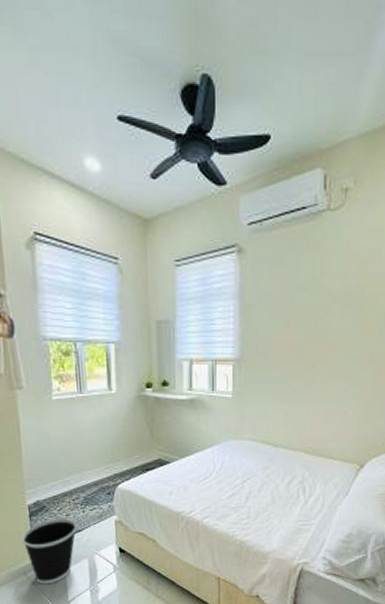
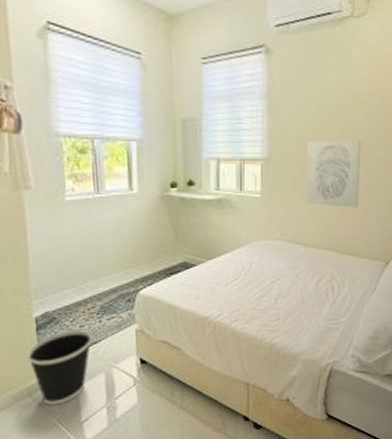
wall art: none [277,339,336,409] -> present [305,140,361,208]

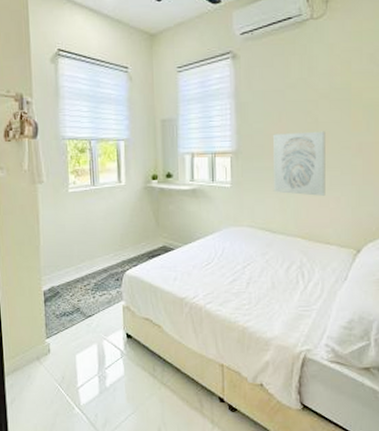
wastebasket: present [27,330,92,406] -> none [37,304,87,370]

